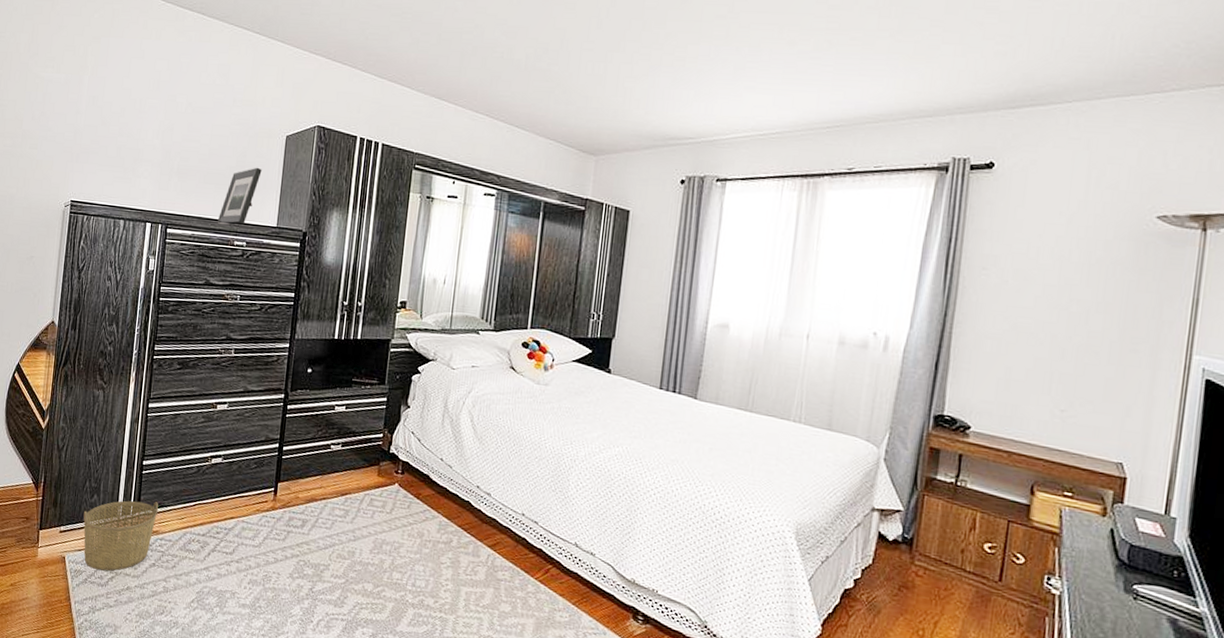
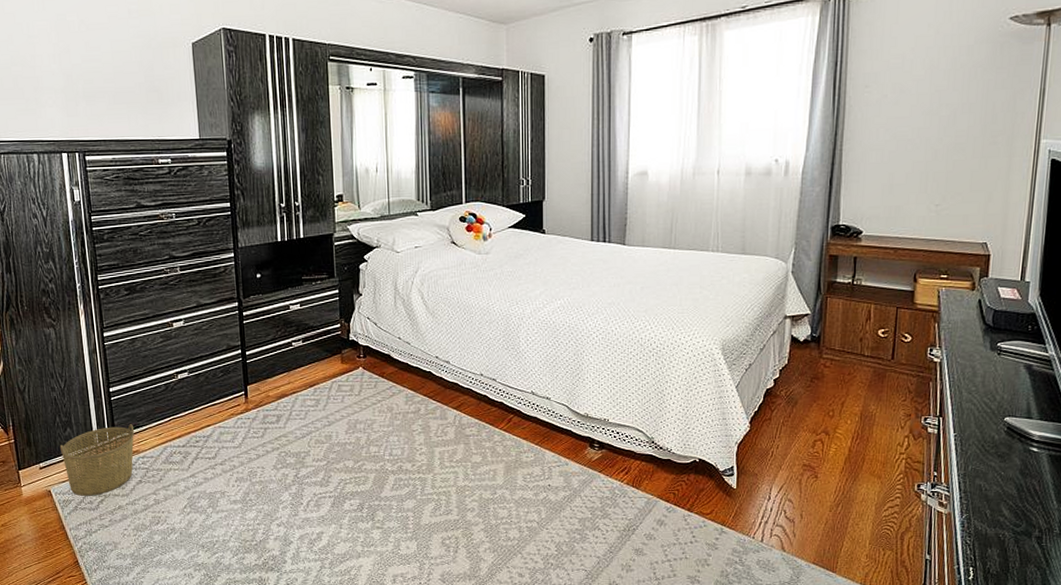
picture frame: present [217,167,262,225] -> none [136,80,173,145]

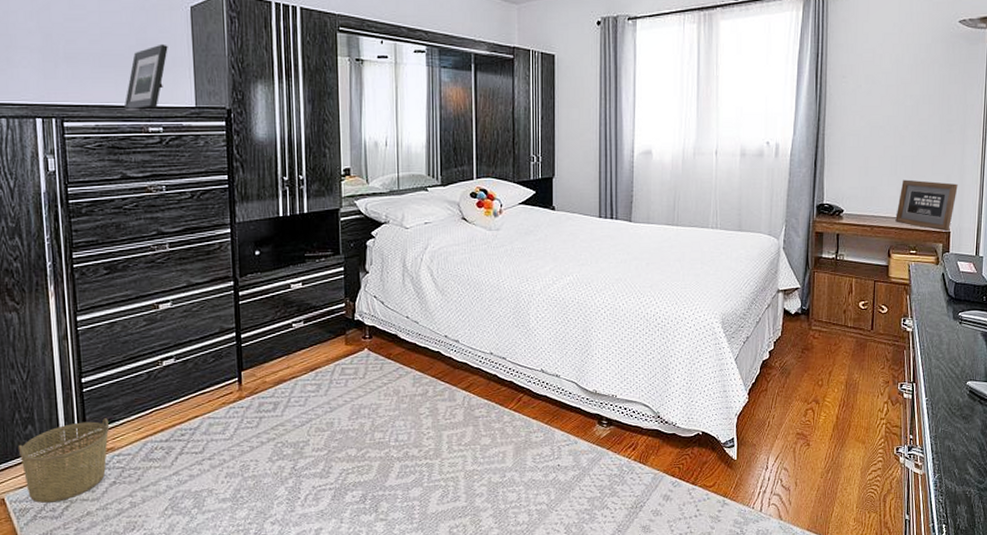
picture frame: none [136,80,173,145] -> present [123,44,168,112]
picture frame: none [924,197,1002,254] -> present [895,179,958,232]

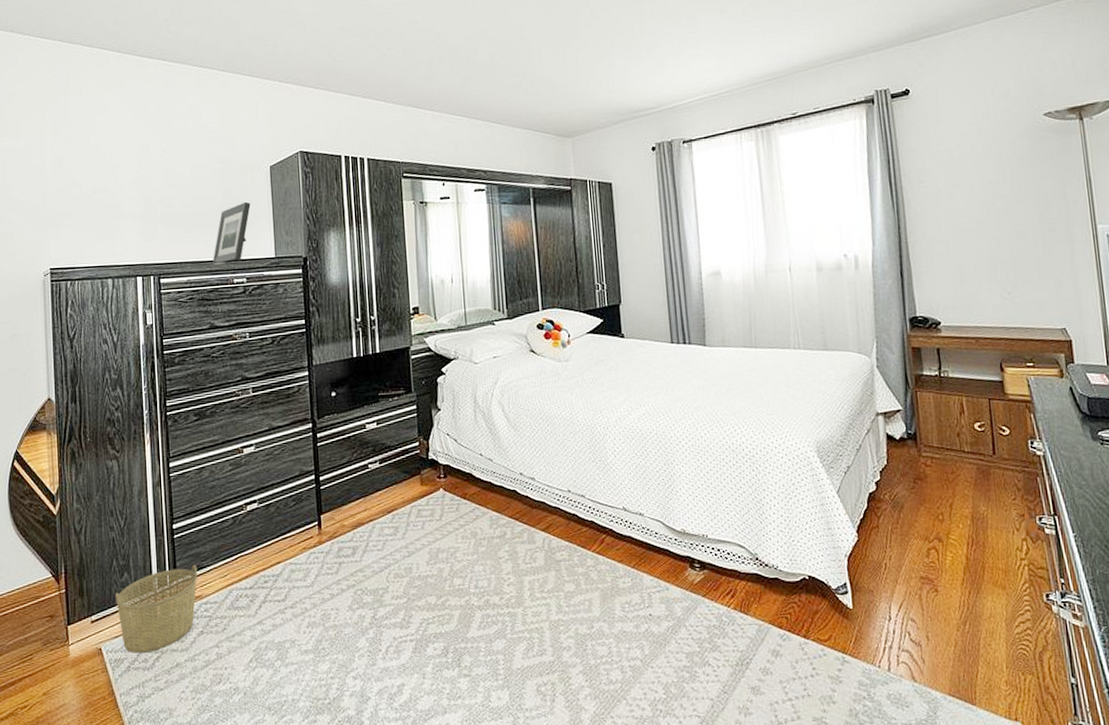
picture frame: present [895,179,958,232] -> none [1003,285,1073,340]

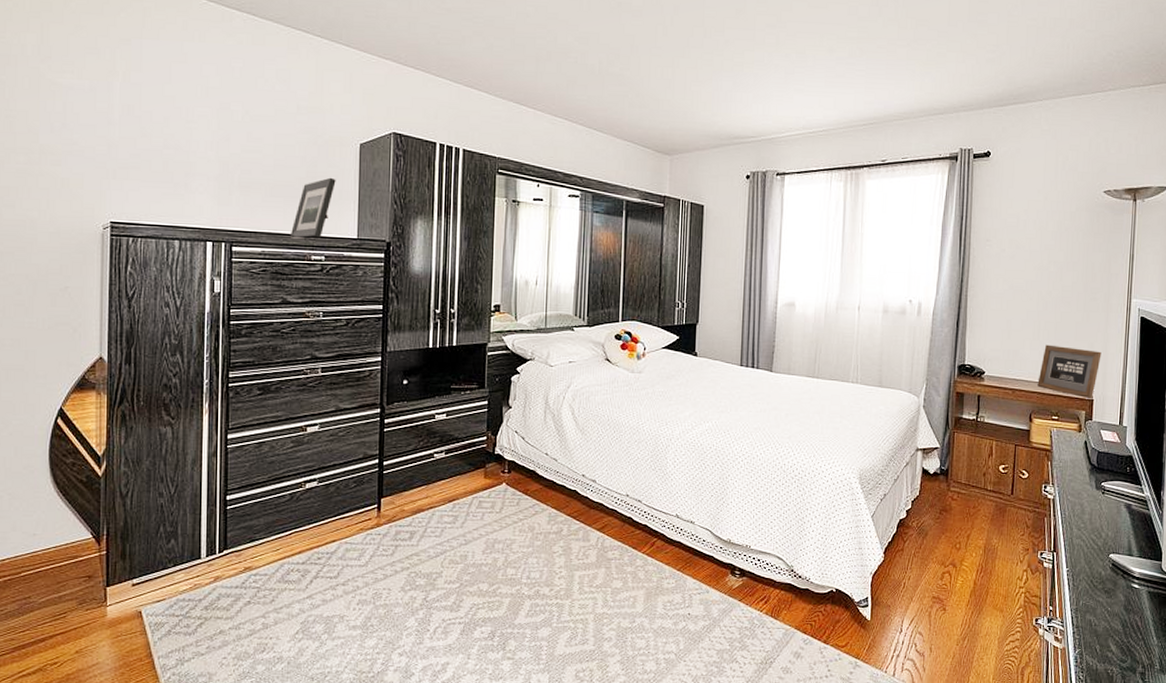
basket: present [114,565,198,653] -> none [159,537,250,618]
picture frame: none [1003,285,1073,340] -> present [1037,344,1102,399]

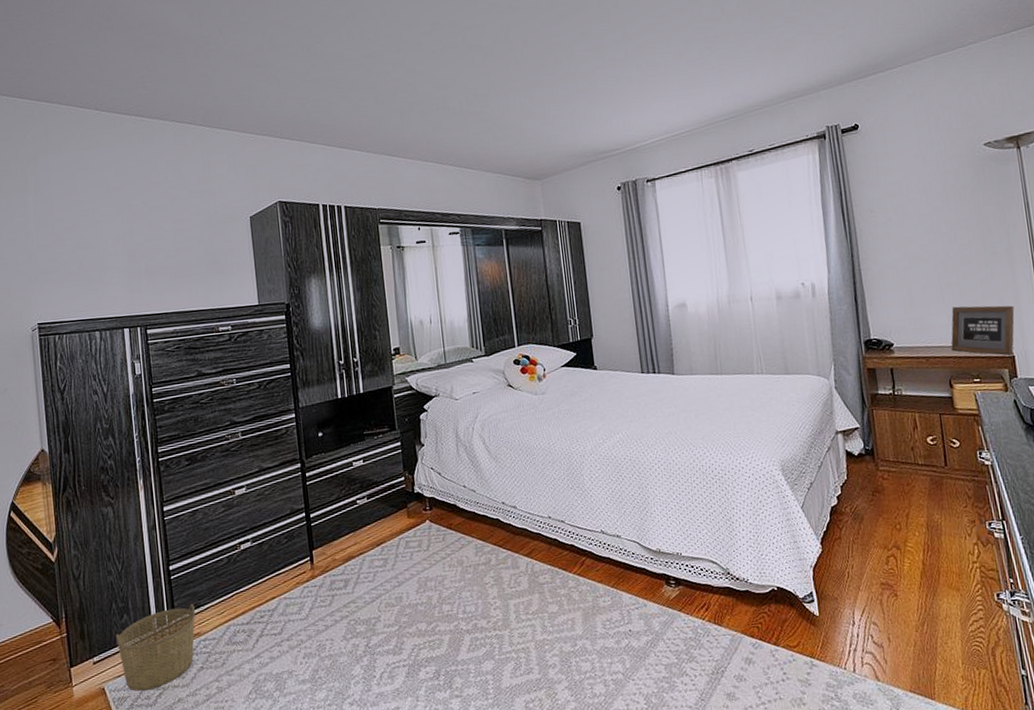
basket: none [159,537,250,618] -> present [115,604,196,691]
picture frame: present [289,177,336,240] -> none [197,252,233,315]

